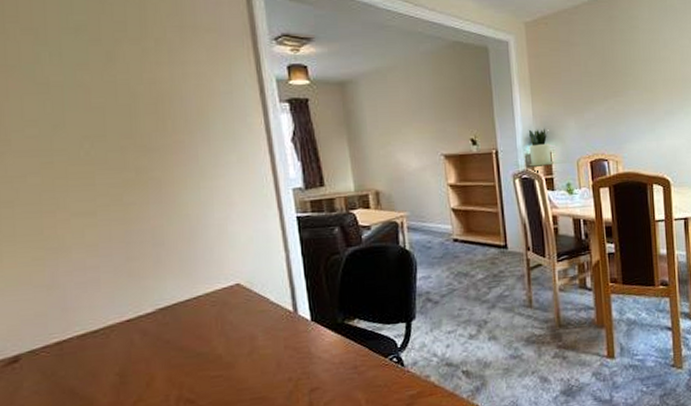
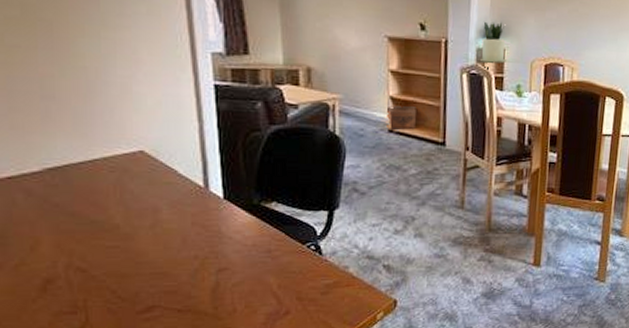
decorative box: none [452,215,478,239] -> present [389,106,416,130]

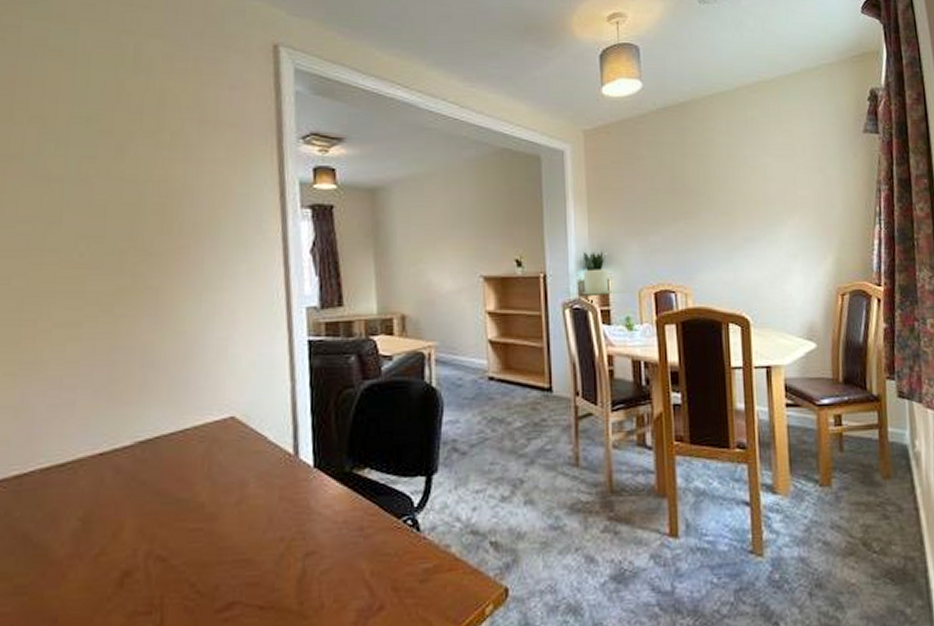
decorative box: present [389,106,416,130] -> none [488,350,517,377]

